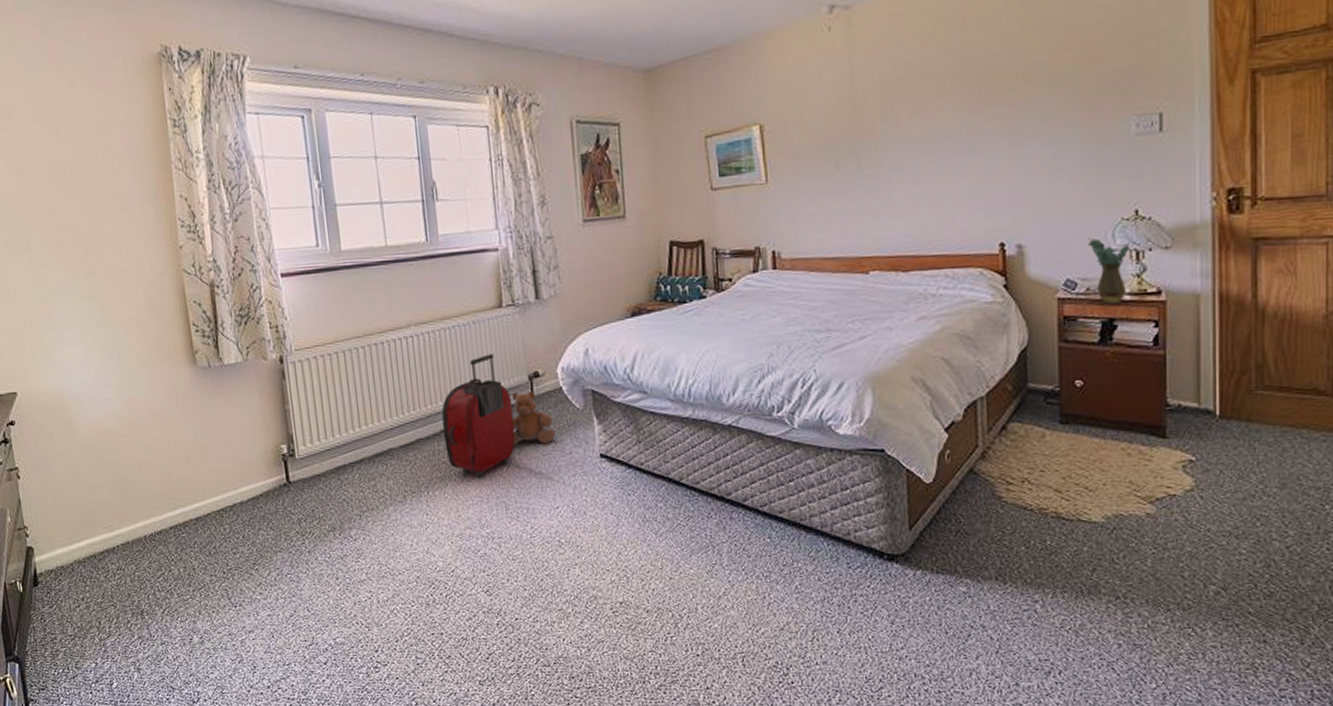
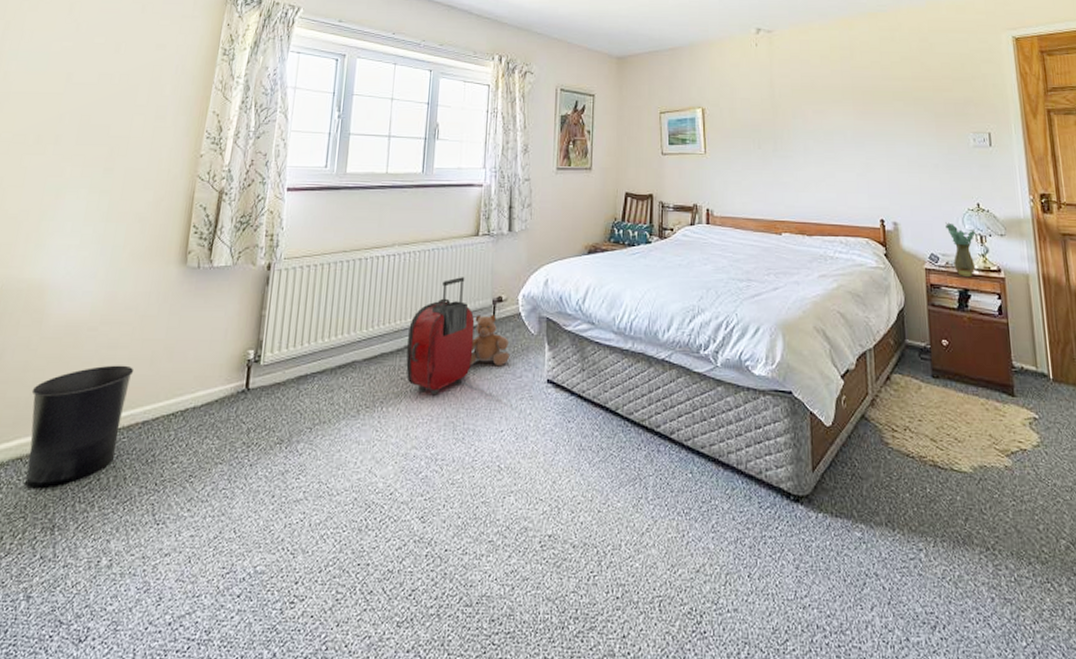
waste bin: none [84,467,179,580] -> present [25,365,134,488]

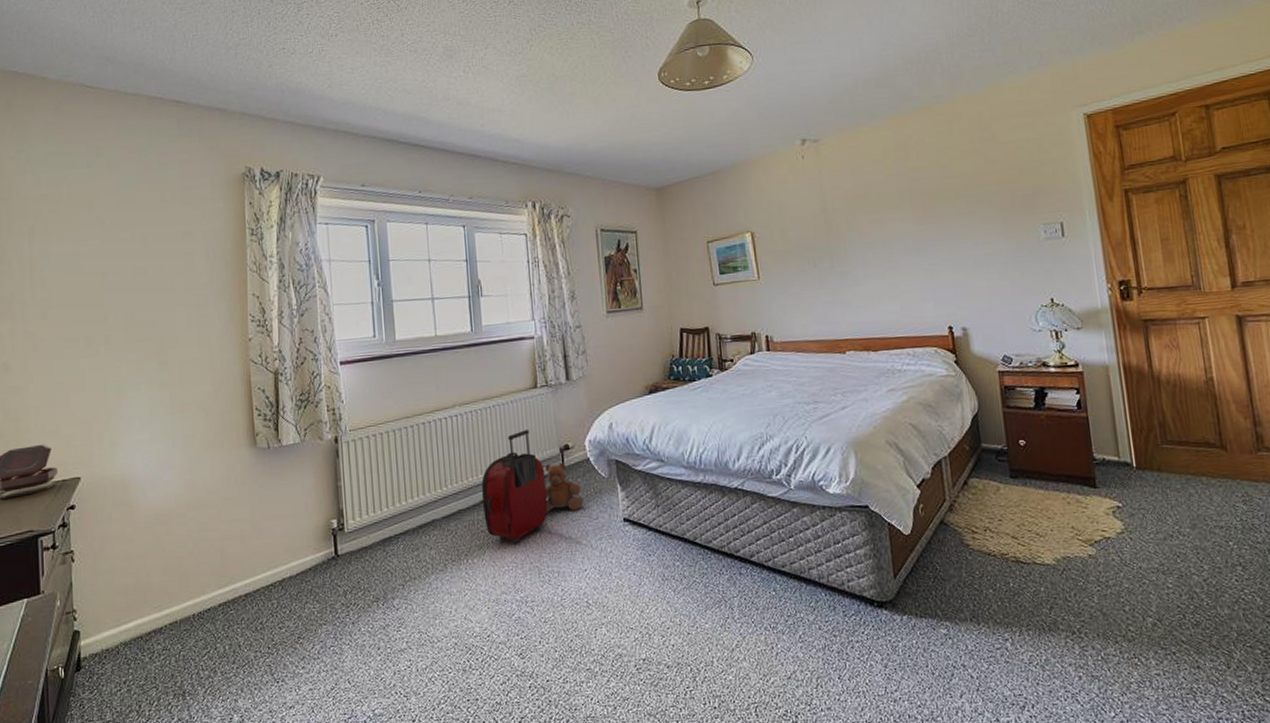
waste bin: present [25,365,134,488] -> none [137,545,228,661]
vase: present [945,222,976,277] -> none [1018,321,1052,375]

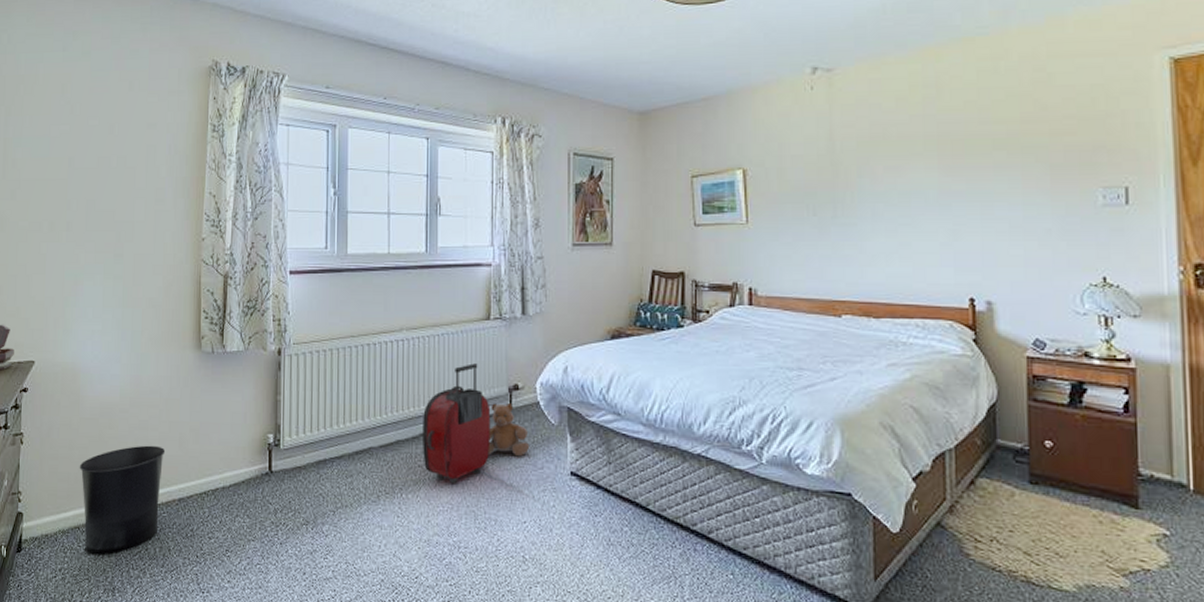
waste bin: none [137,545,228,661] -> present [79,445,166,554]

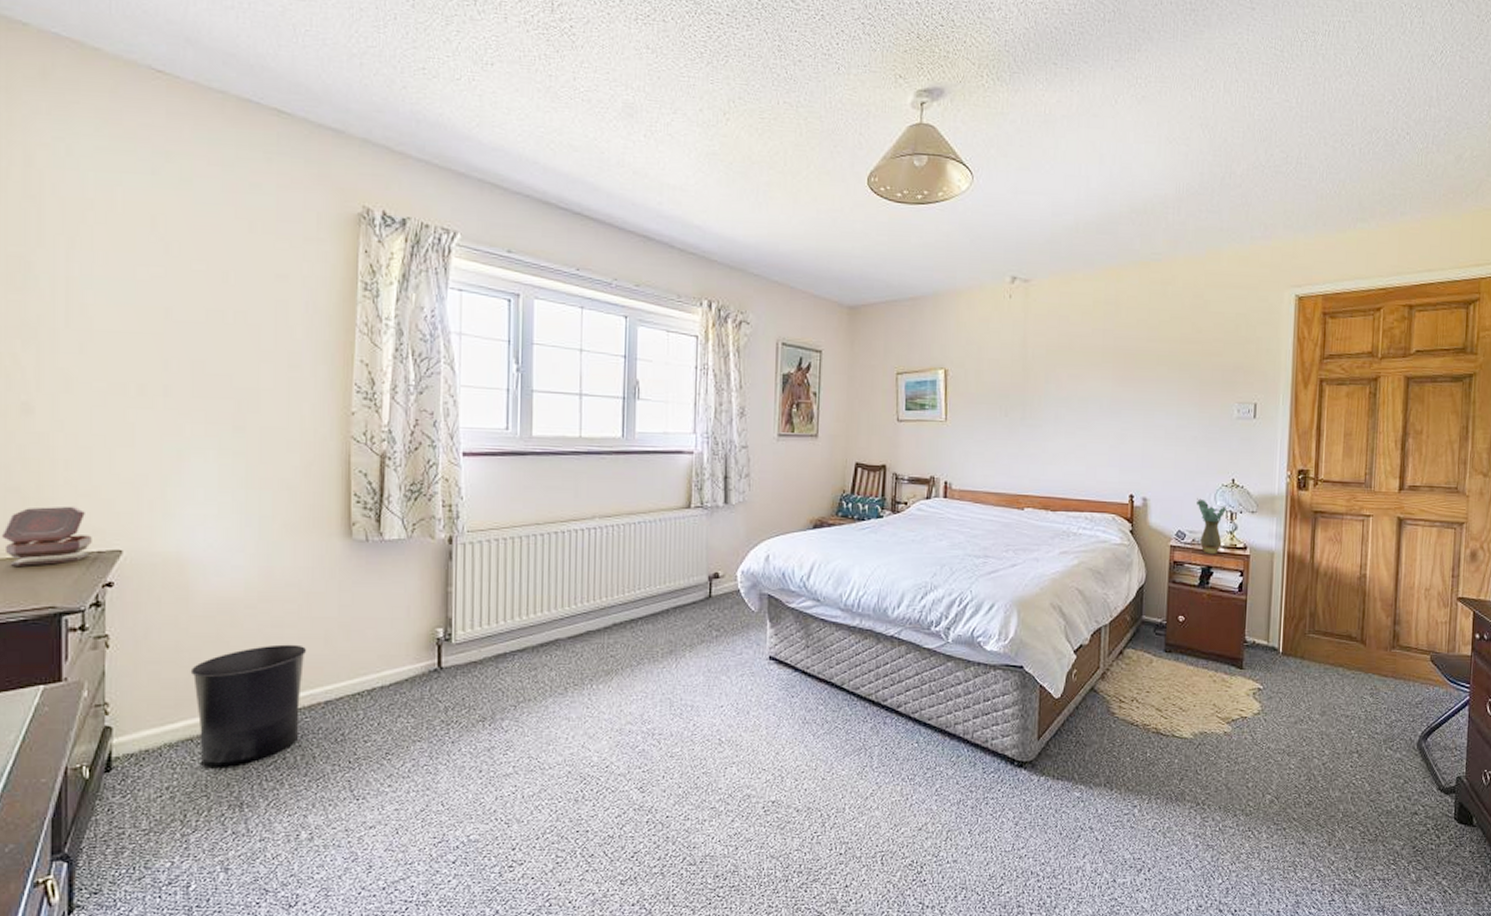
suitcase: present [423,363,491,484] -> none [615,552,689,673]
teddy bear: present [488,403,530,457] -> none [685,591,729,644]
vase: none [1057,301,1098,367] -> present [1197,498,1226,554]

